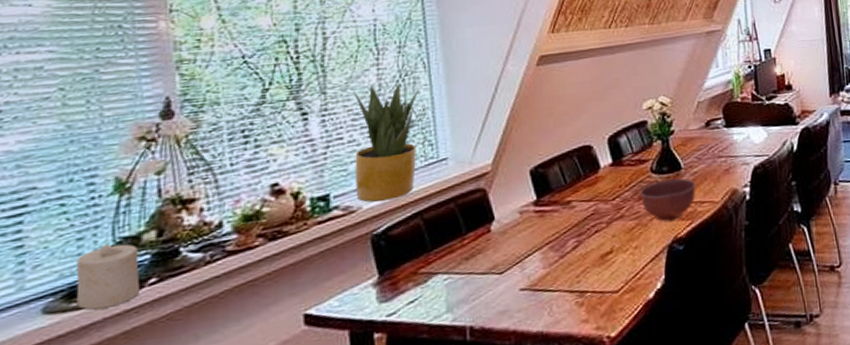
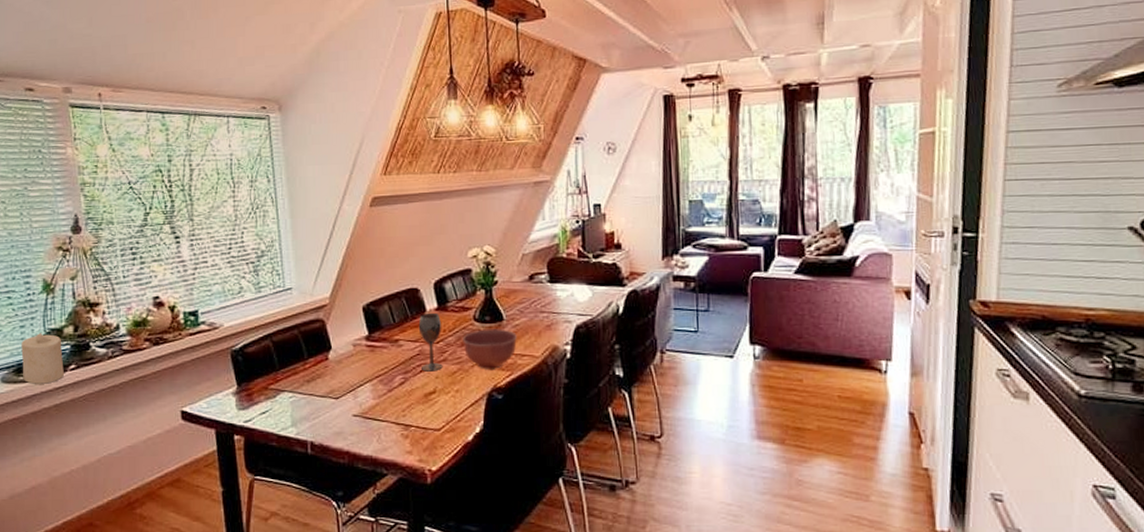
planter: present [352,82,423,202] -> none [214,214,271,321]
wine glass: none [592,168,620,232] -> present [418,312,443,372]

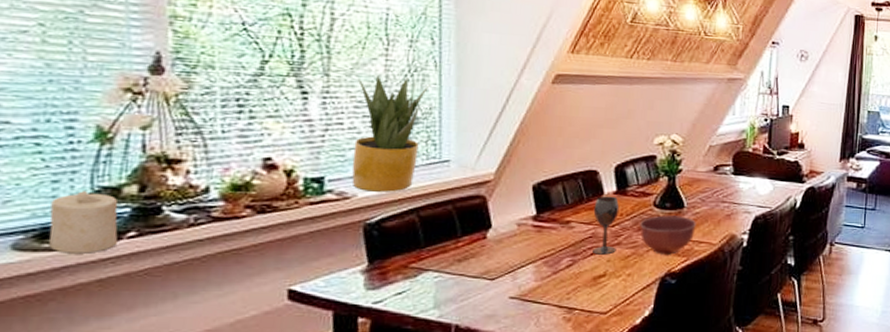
planter: none [214,214,271,321] -> present [351,76,432,192]

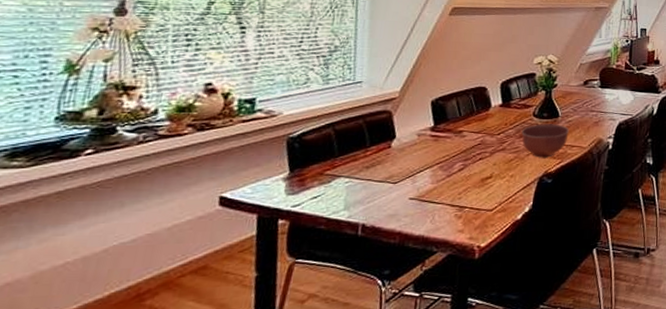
candle: present [49,189,119,254] -> none [17,114,80,170]
planter: present [351,76,432,192] -> none [278,12,349,110]
wine glass: present [593,196,620,255] -> none [481,108,505,159]

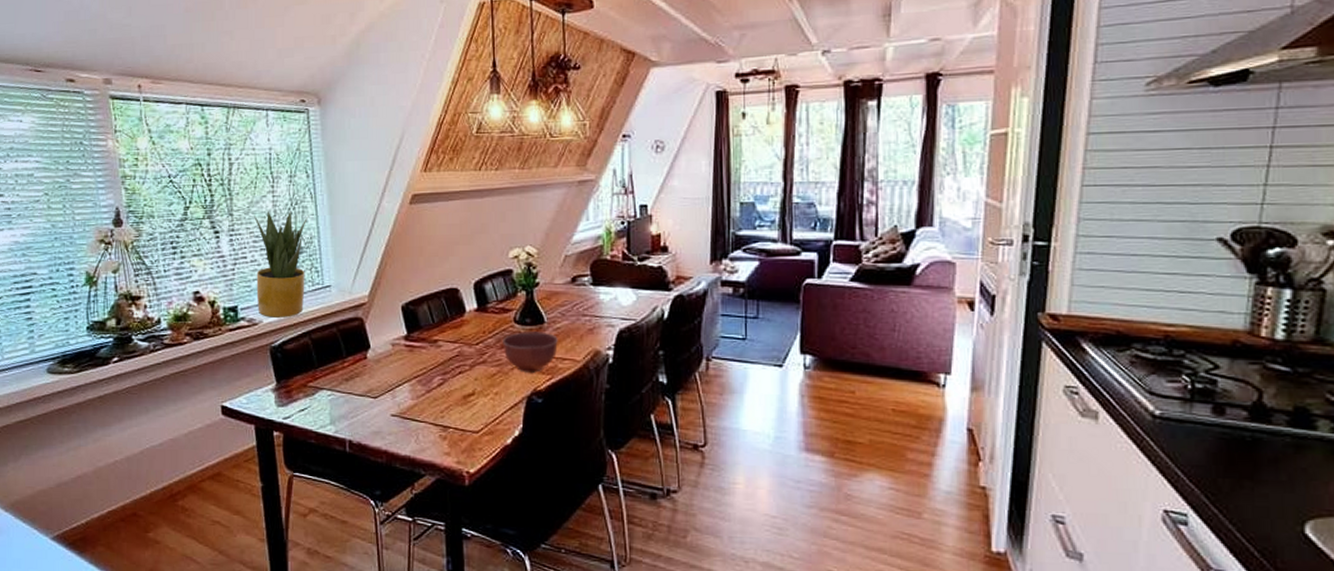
planter: none [278,12,349,110] -> present [253,209,310,318]

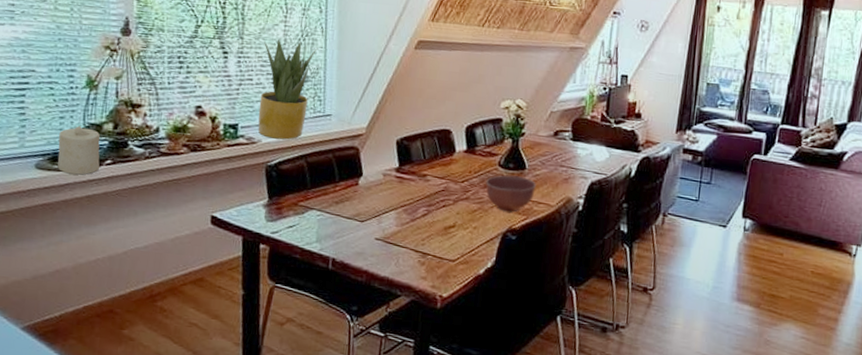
candle: none [66,324,107,376] -> present [57,125,101,175]

